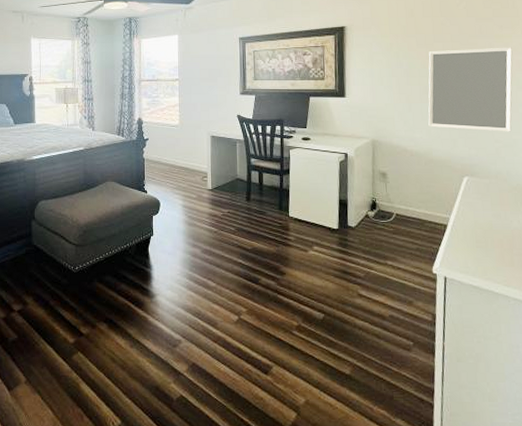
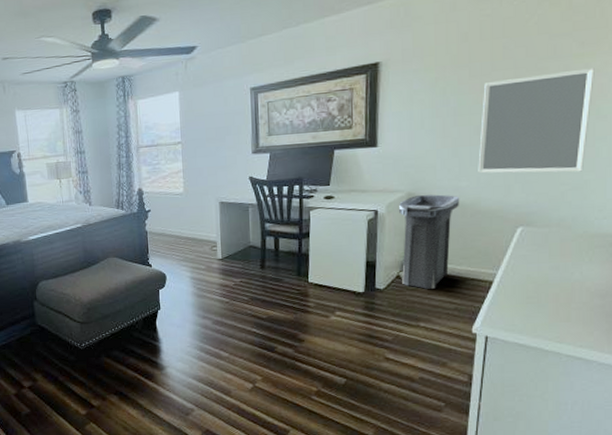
trash can: none [365,143,416,229] -> present [399,194,460,289]

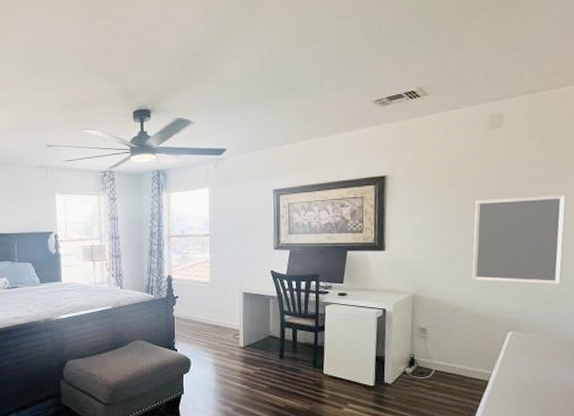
trash can: present [399,194,460,289] -> none [405,297,458,385]

